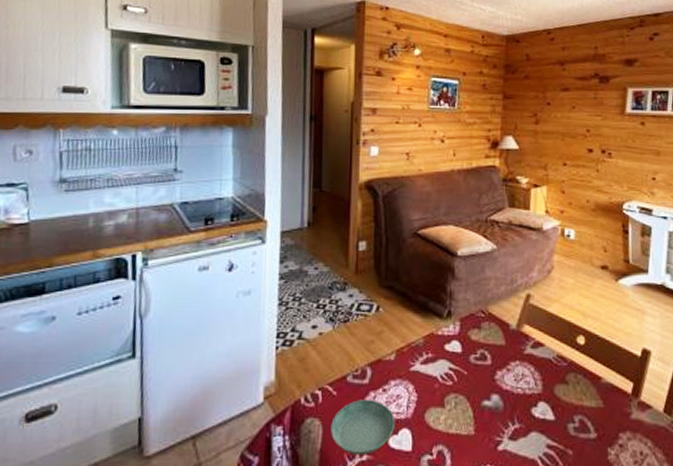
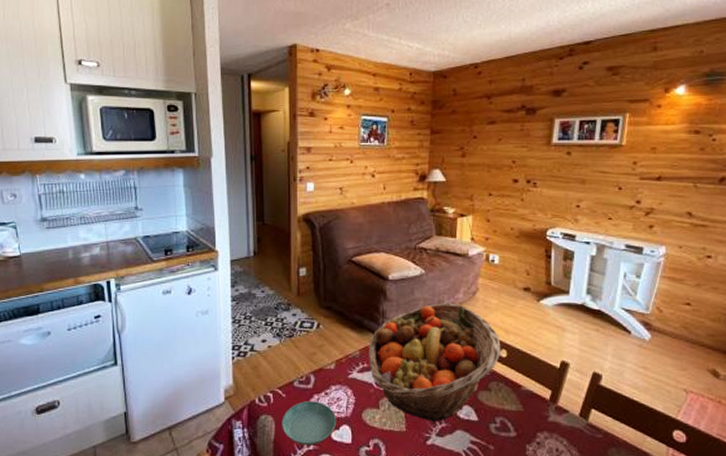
fruit basket: none [434,282,579,424] -> present [369,303,501,423]

